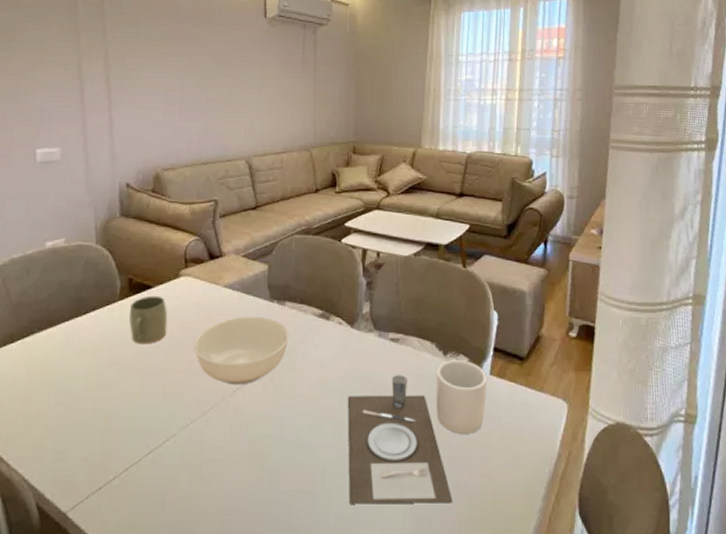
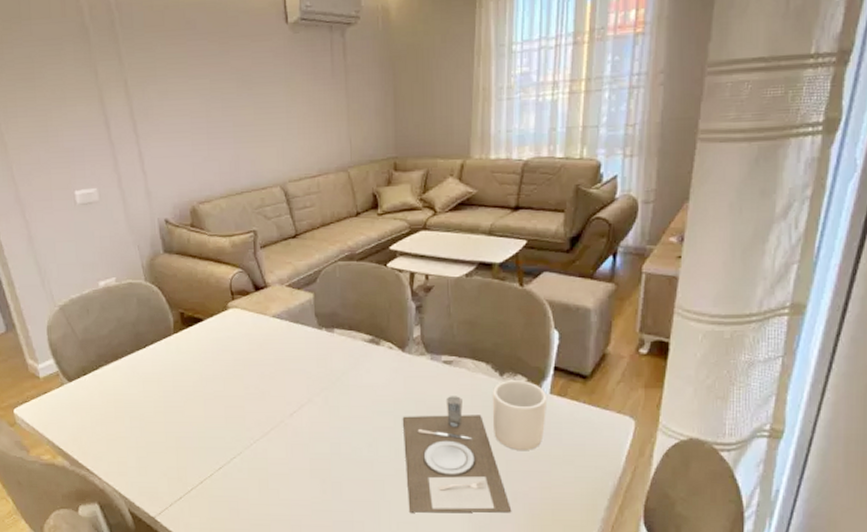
mug: present [129,295,168,345] -> none [185,328,222,373]
bowl: present [193,316,290,385] -> none [248,343,341,408]

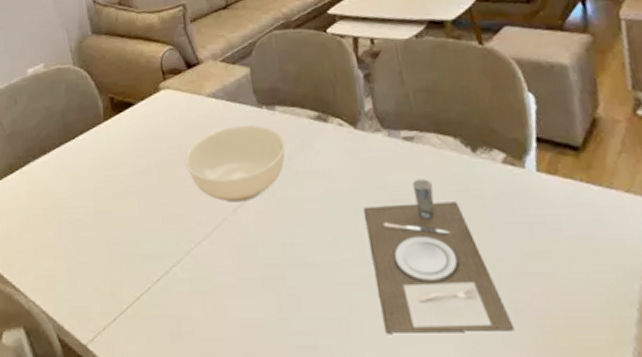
bowl: none [248,343,341,408] -> present [184,125,286,203]
mug: present [492,379,548,450] -> none [465,155,538,246]

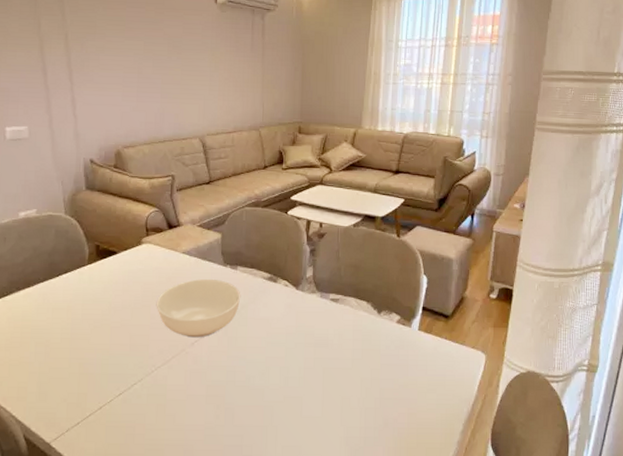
place setting: present [364,179,515,333] -> none [293,330,383,437]

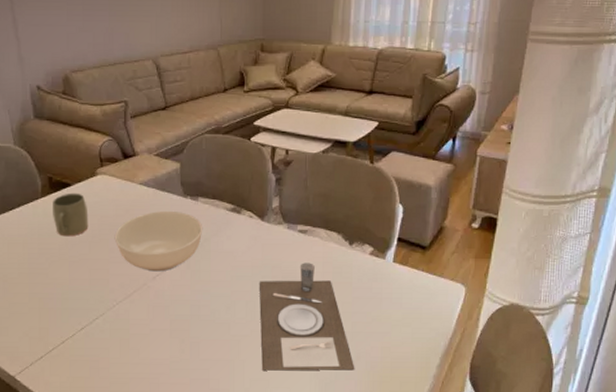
mug: none [98,260,133,303] -> present [53,193,89,237]
place setting: none [293,330,383,437] -> present [260,263,355,371]

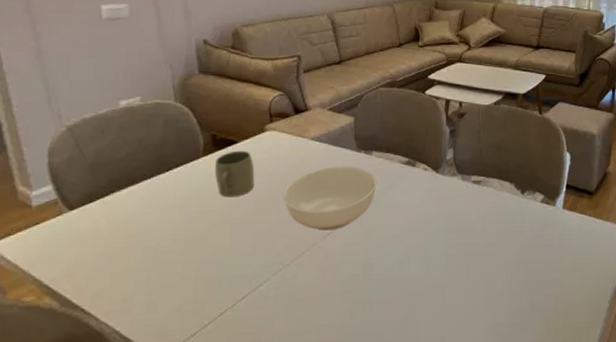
place setting: present [260,263,355,371] -> none [434,213,529,328]

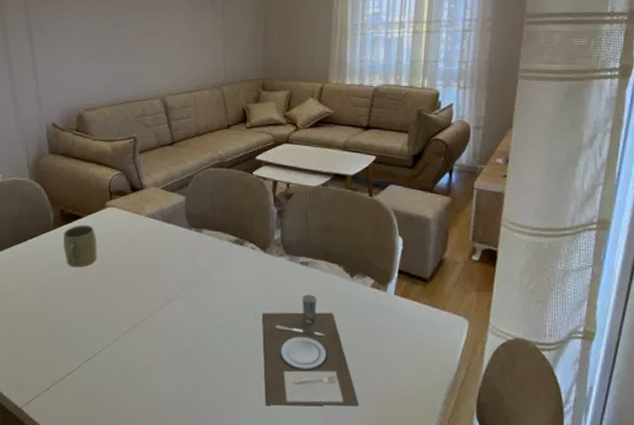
bowl: present [282,166,377,231] -> none [121,242,207,303]
place setting: none [434,213,529,328] -> present [262,294,359,406]

